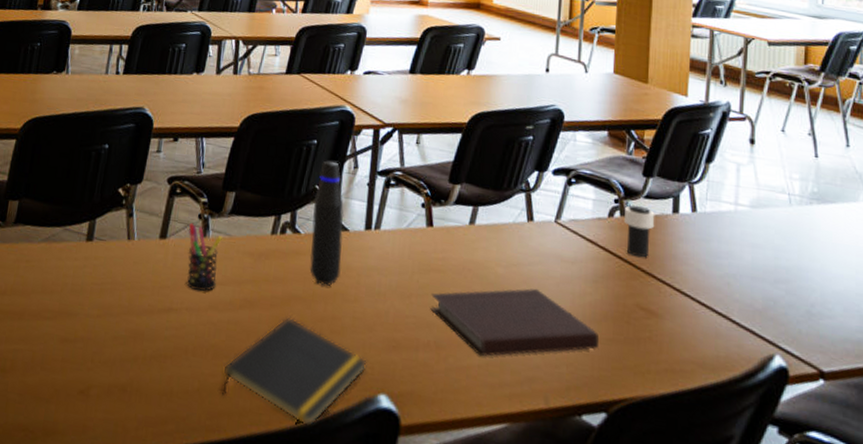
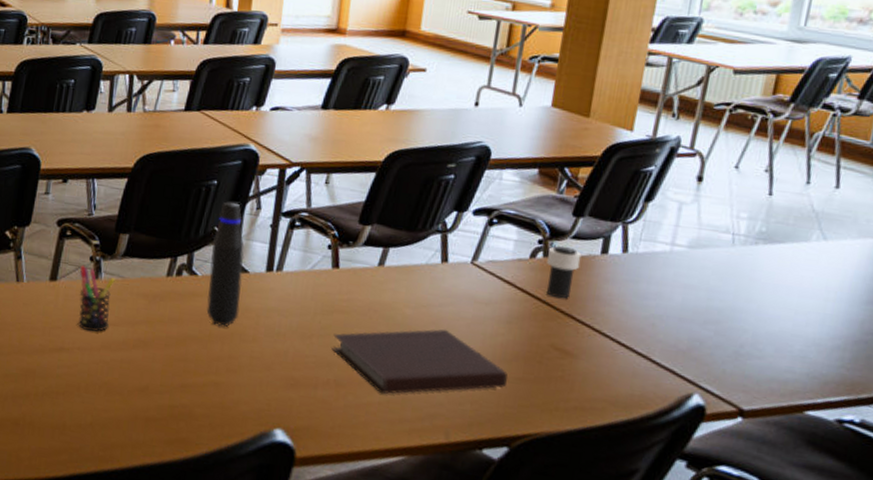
notepad: present [222,316,367,425] -> none [115,355,264,457]

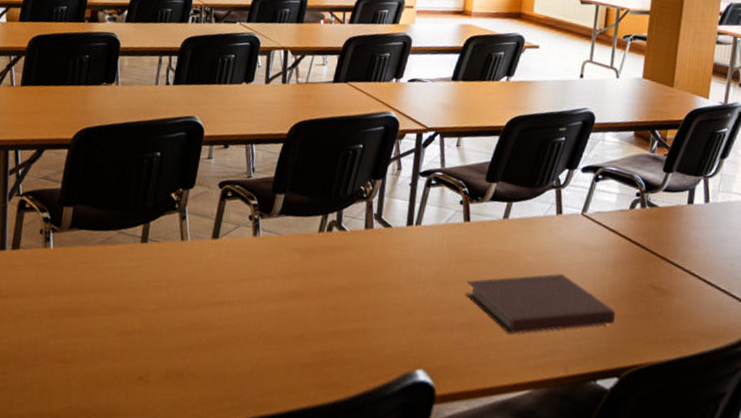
pen holder: present [77,265,115,332] -> none [238,223,272,285]
water bottle: present [206,201,245,327] -> none [354,163,388,277]
cup: present [547,245,582,299] -> none [644,197,672,244]

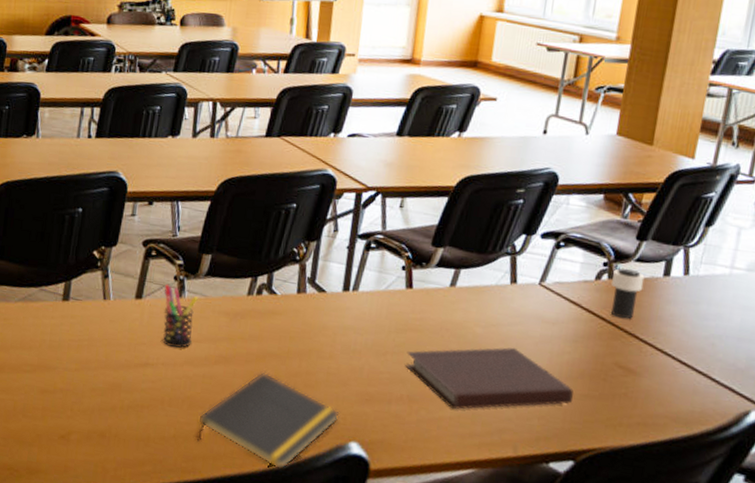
pen holder: none [238,223,272,285] -> present [162,284,198,348]
notepad: none [273,305,406,399] -> present [197,371,340,468]
cup: none [644,197,672,244] -> present [611,268,645,319]

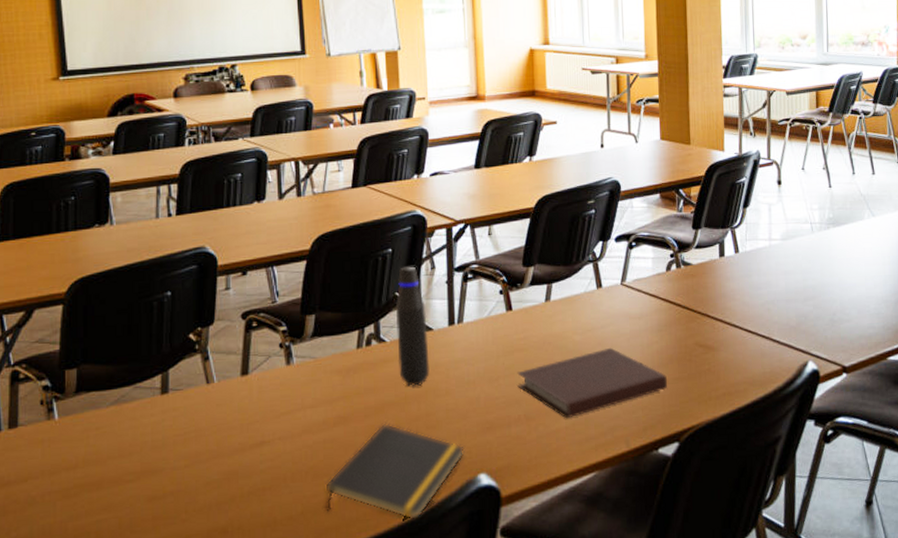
pen holder: present [162,284,198,348] -> none [270,353,307,418]
water bottle: none [285,224,322,344] -> present [395,266,430,386]
cup: present [611,268,645,319] -> none [680,256,706,302]

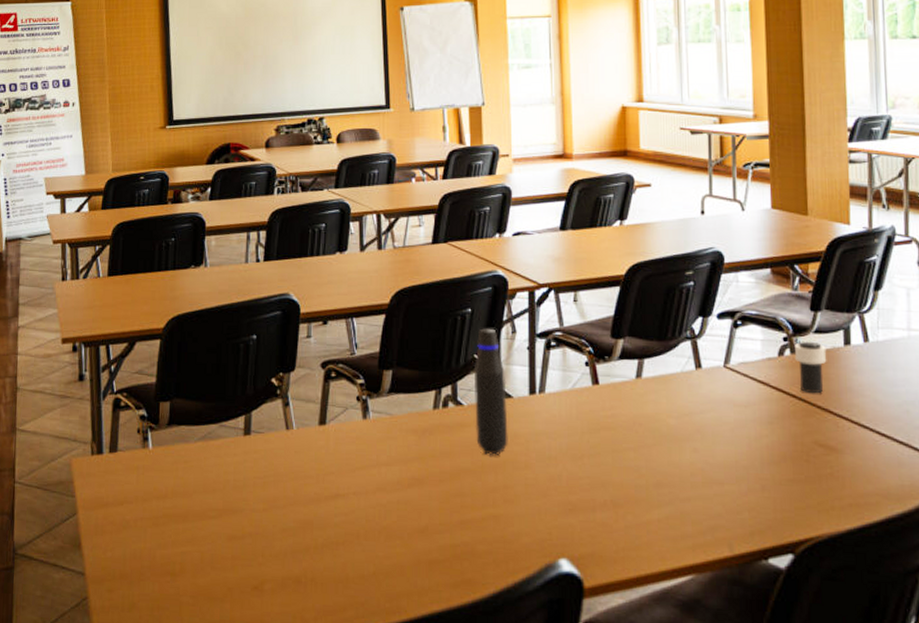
notepad: present [325,423,465,520] -> none [398,490,544,598]
notebook: present [517,347,668,419] -> none [603,436,780,511]
cup: none [680,256,706,302] -> present [795,341,827,394]

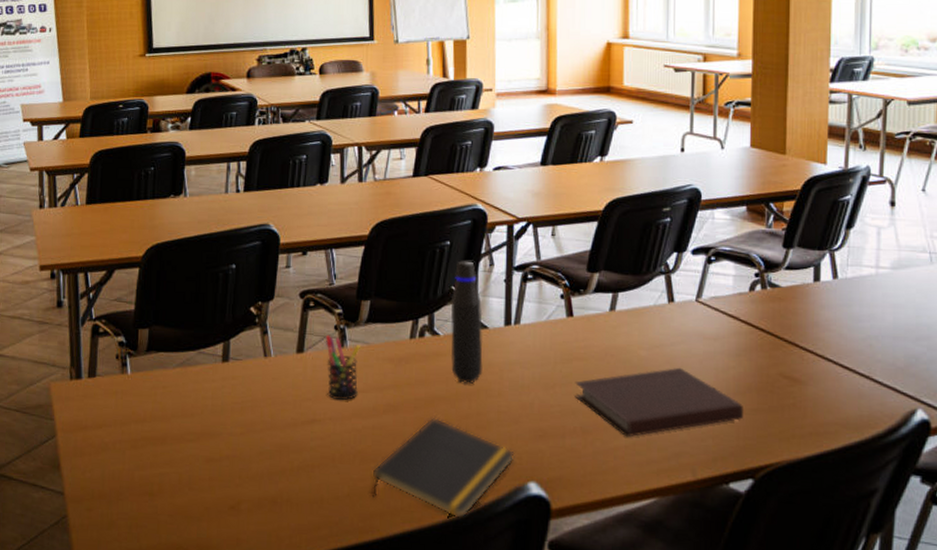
pen holder: none [347,406,383,474] -> present [325,334,360,400]
notepad: none [398,490,544,598] -> present [372,416,515,518]
notebook: none [603,436,780,511] -> present [575,367,744,437]
cup: present [795,341,827,394] -> none [766,277,796,328]

